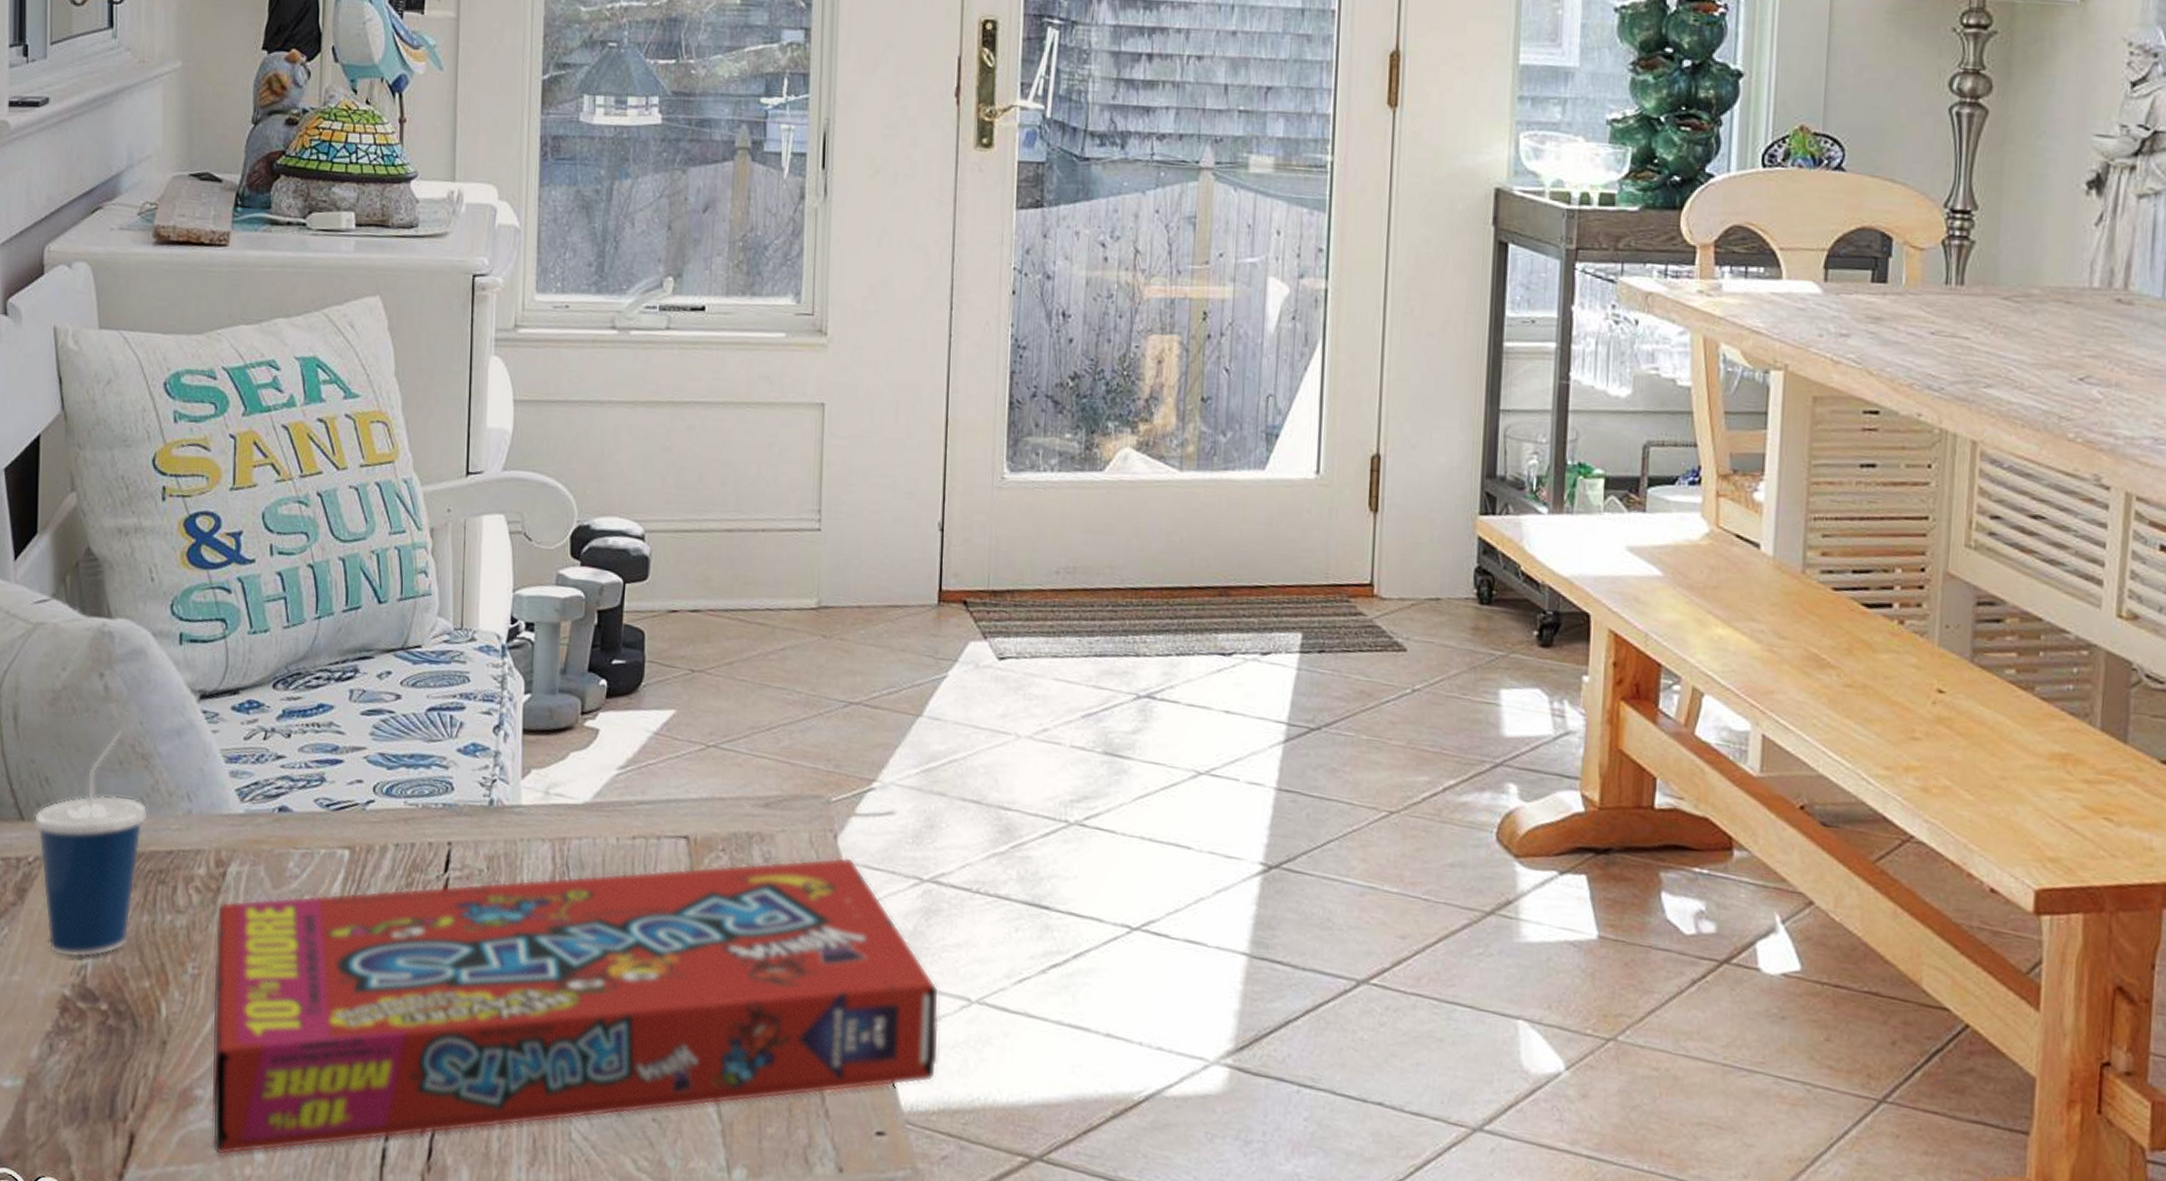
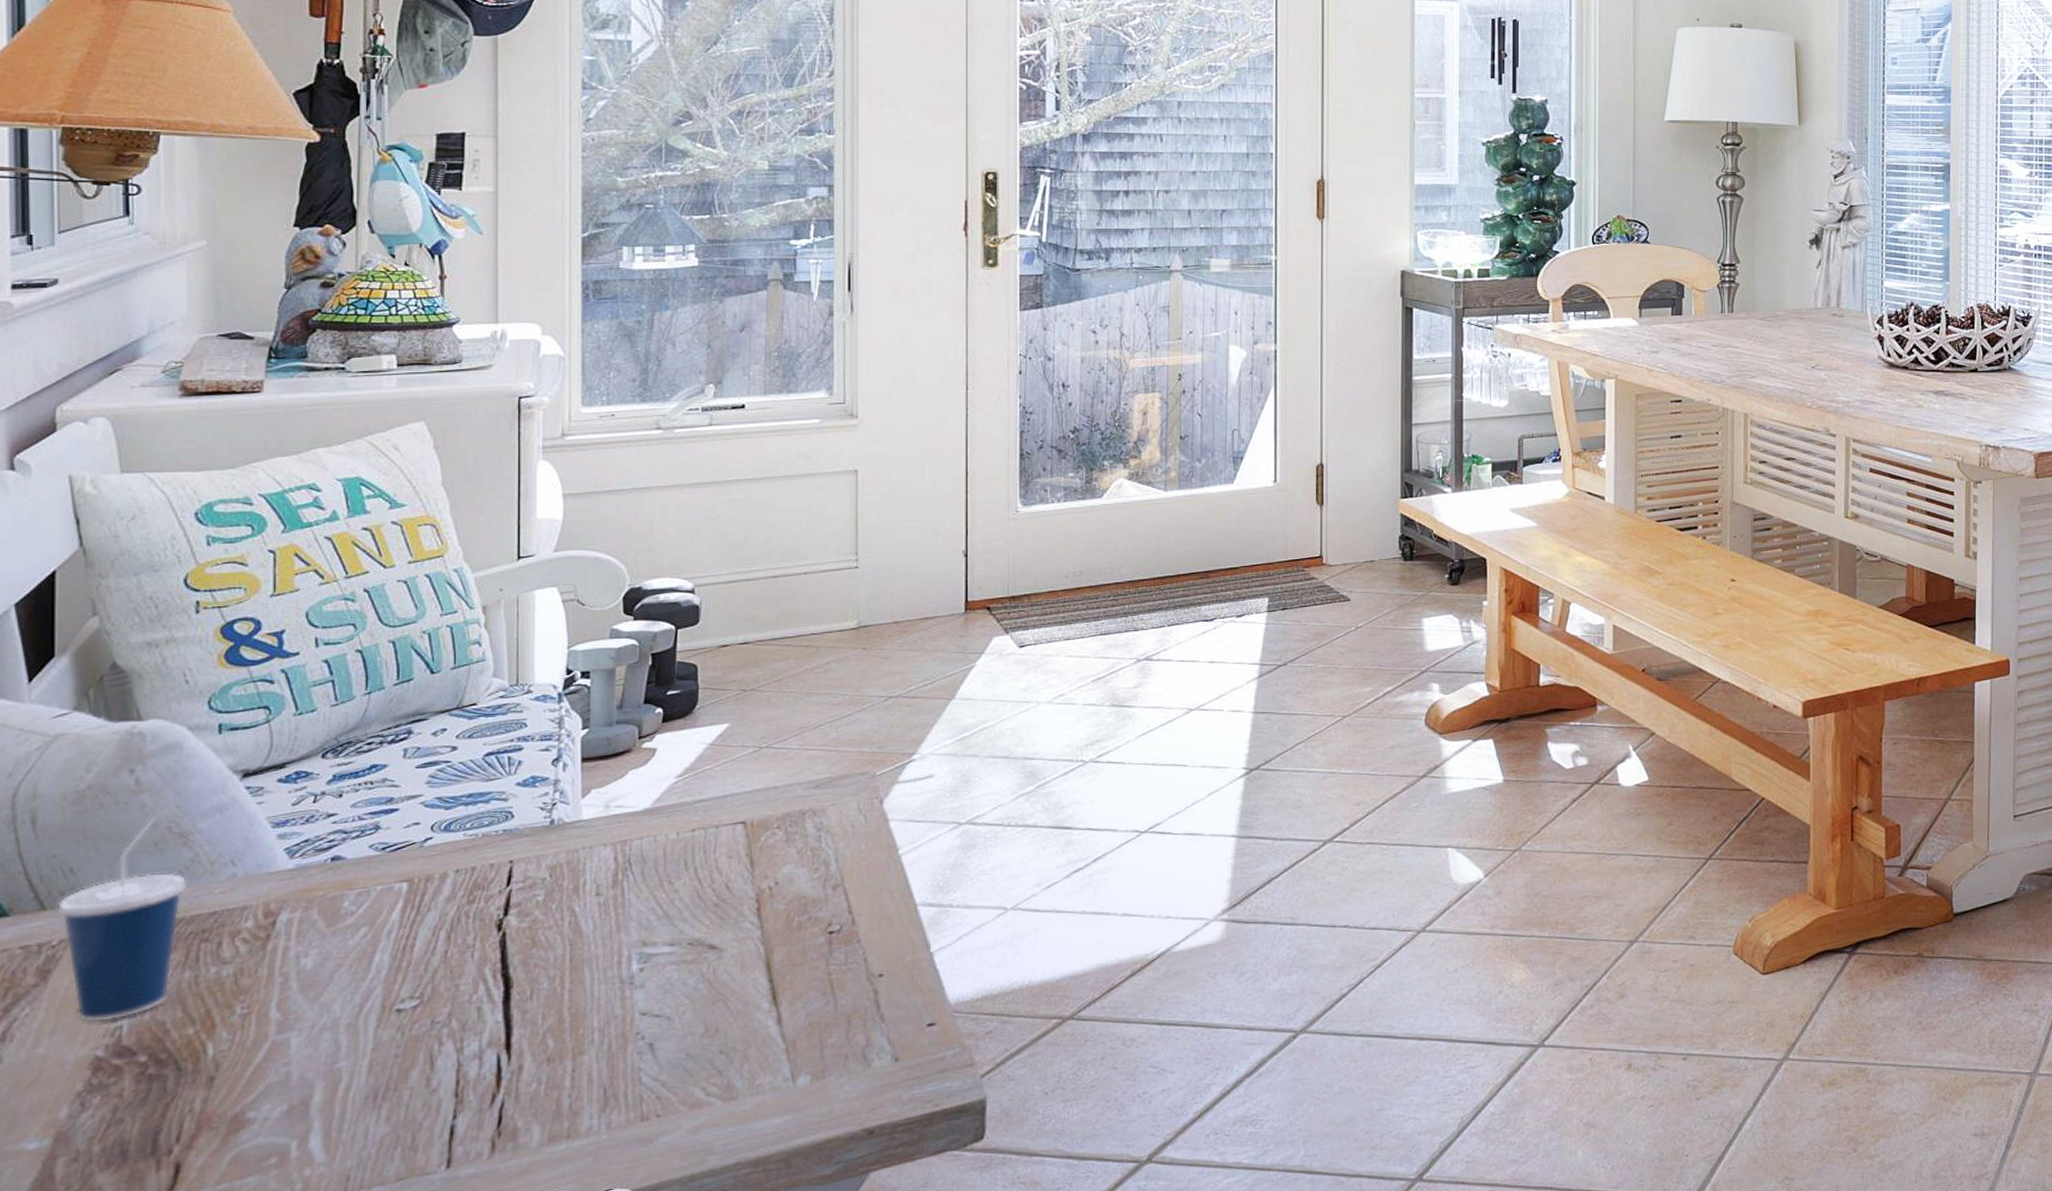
snack box: present [211,857,940,1155] -> none [264,816,980,1164]

